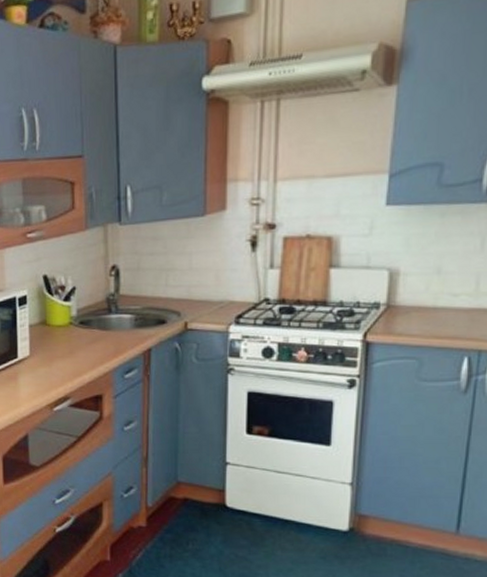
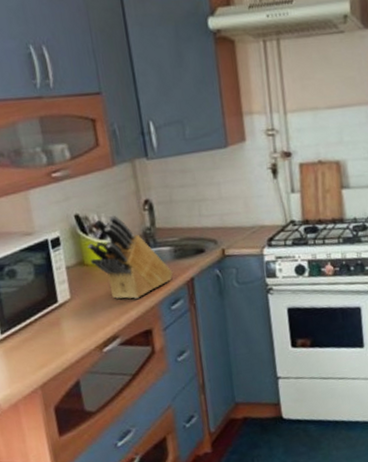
knife block: none [51,278,131,363] -> present [87,215,173,299]

